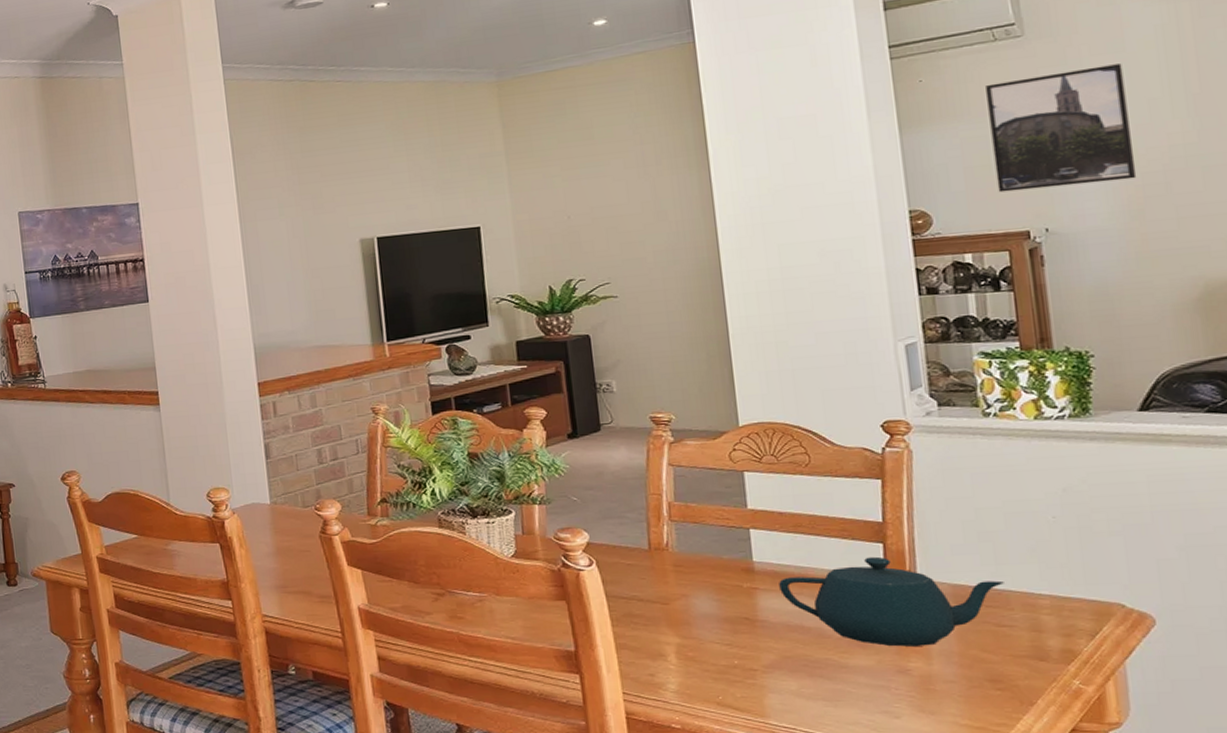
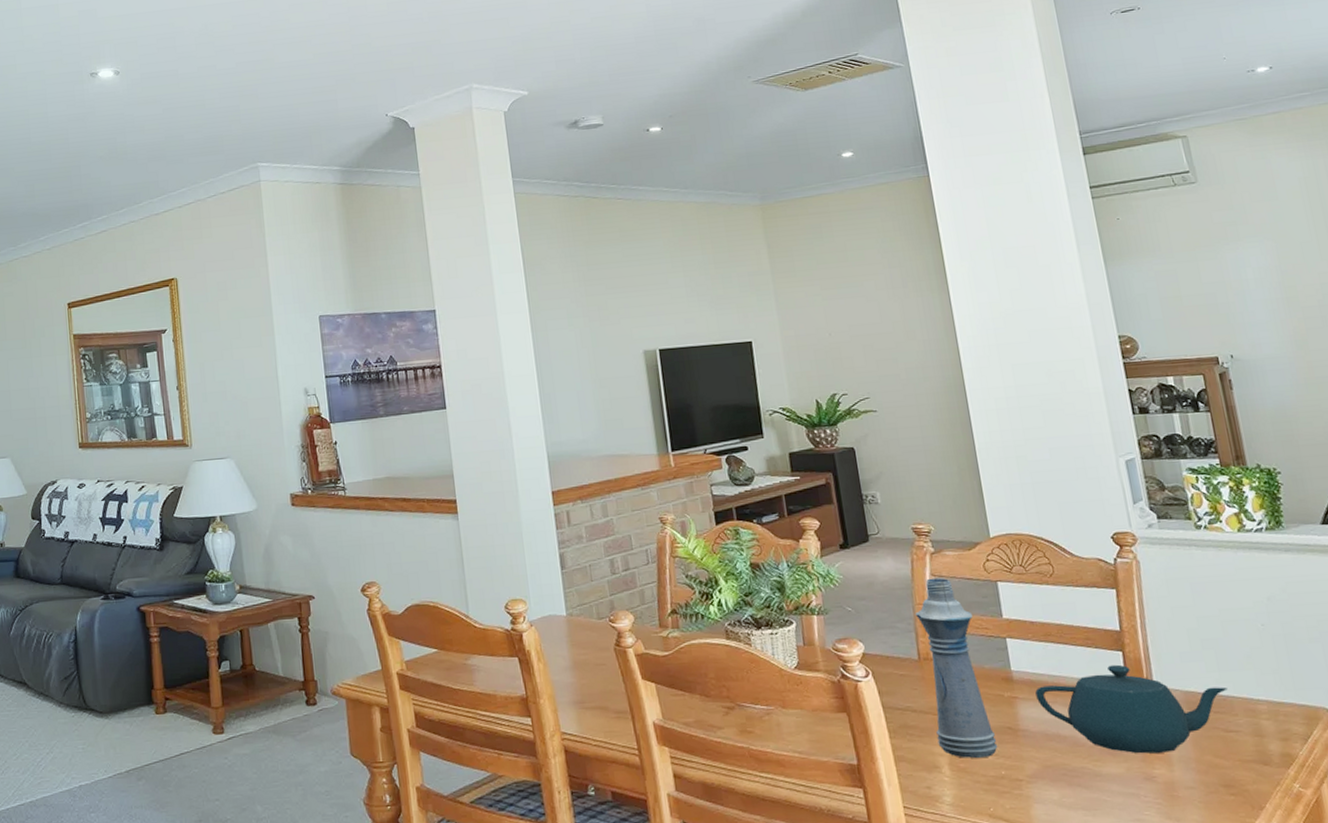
bottle: none [647,467,732,647] -> present [915,577,998,758]
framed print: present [986,63,1137,193] -> none [1171,210,1299,321]

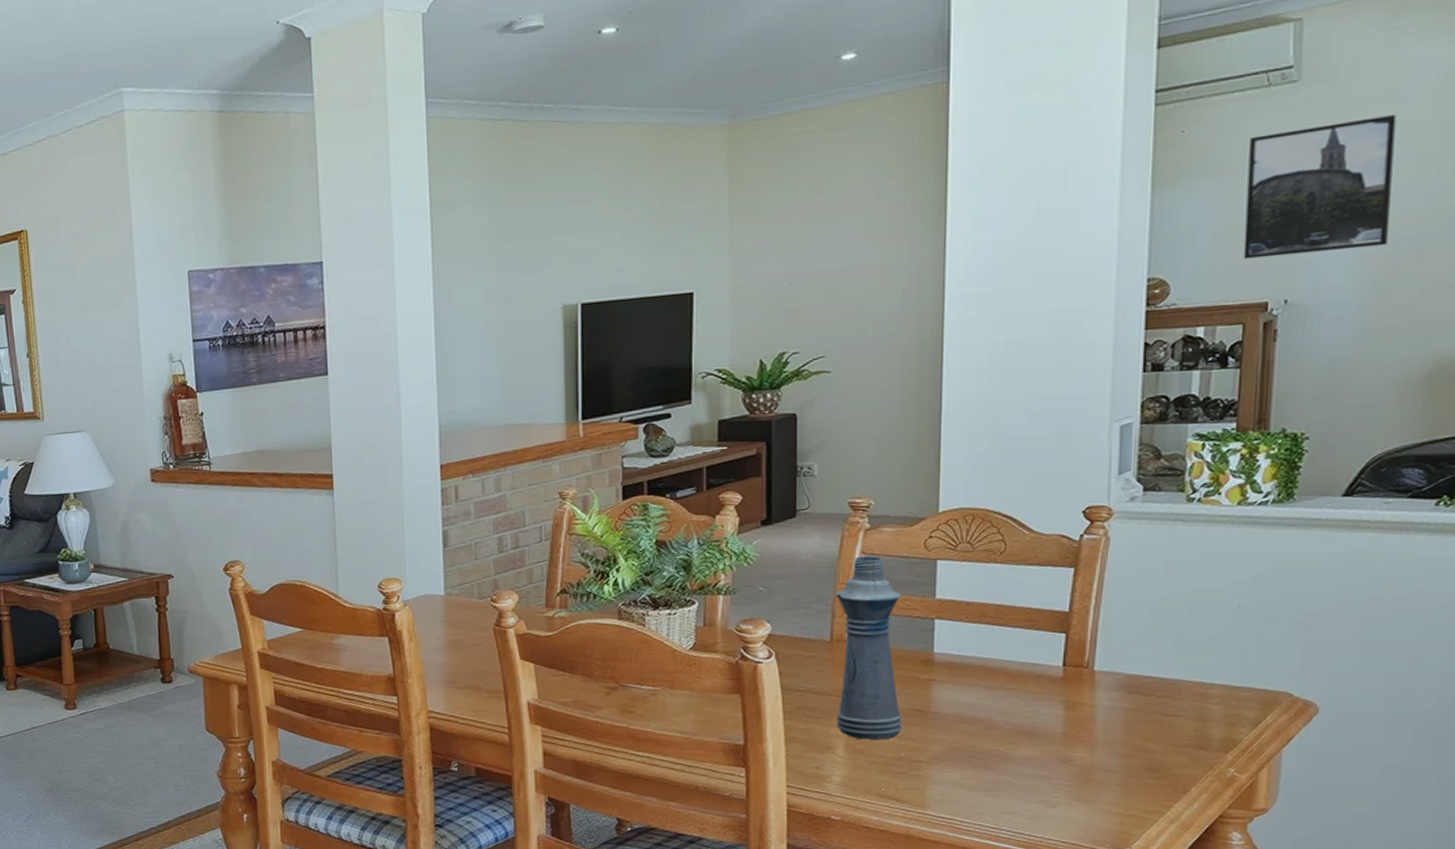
teapot: present [1035,664,1228,754] -> none [956,647,1179,737]
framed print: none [1171,210,1299,321] -> present [1243,115,1397,259]

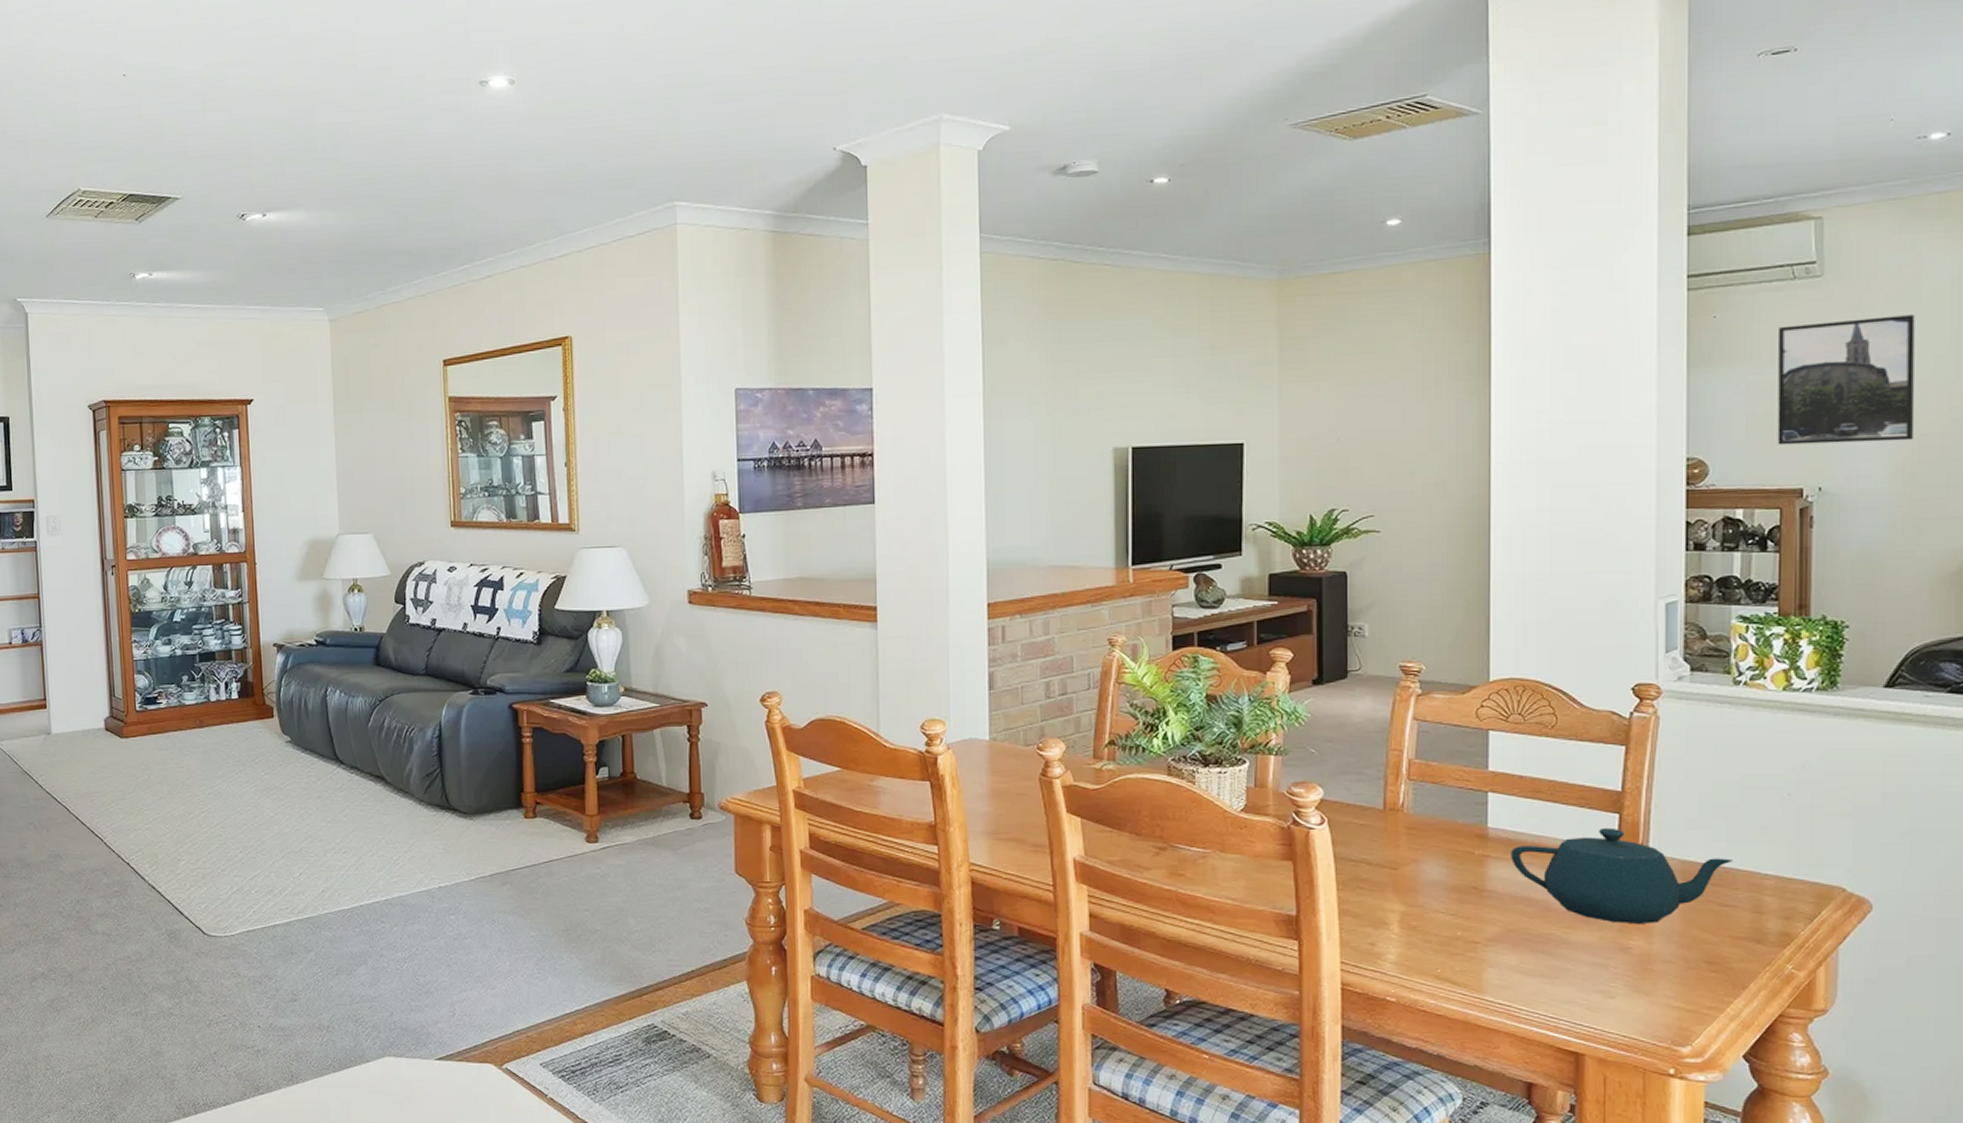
bottle: present [835,556,903,740] -> none [1387,722,1458,916]
teapot: none [956,647,1179,737] -> present [1511,827,1733,924]

